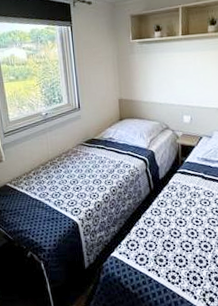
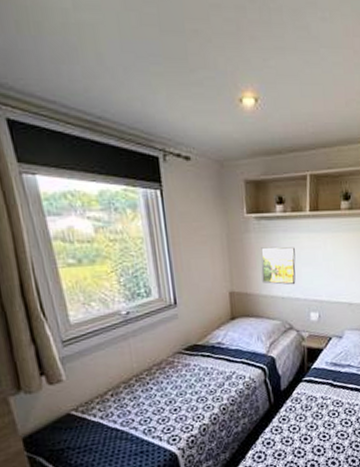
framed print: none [143,63,171,94] -> present [261,246,296,285]

